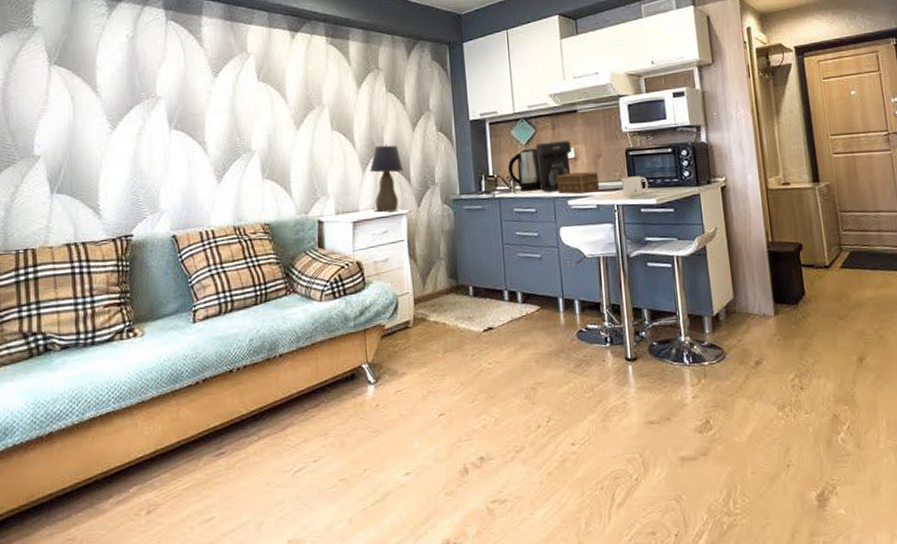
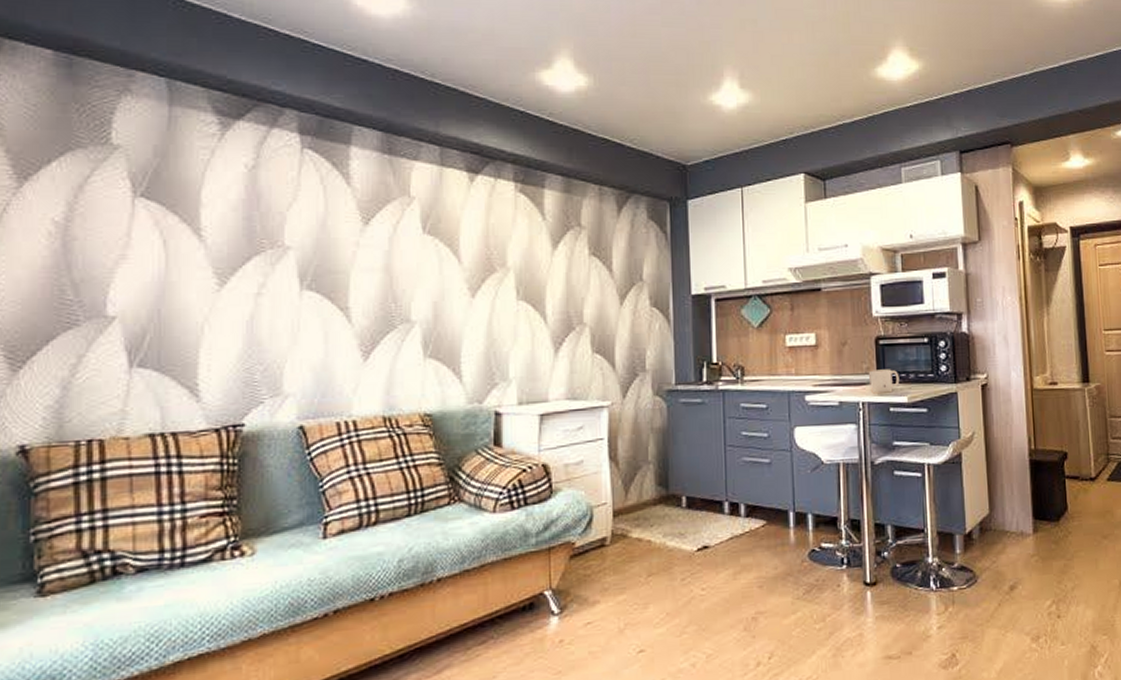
table lamp: present [370,144,404,213] -> none [564,319,607,405]
kettle: present [508,148,542,193] -> none [736,332,775,385]
coffee maker: present [536,140,572,193] -> none [770,324,812,386]
decorative box: present [556,171,600,195] -> none [793,362,844,389]

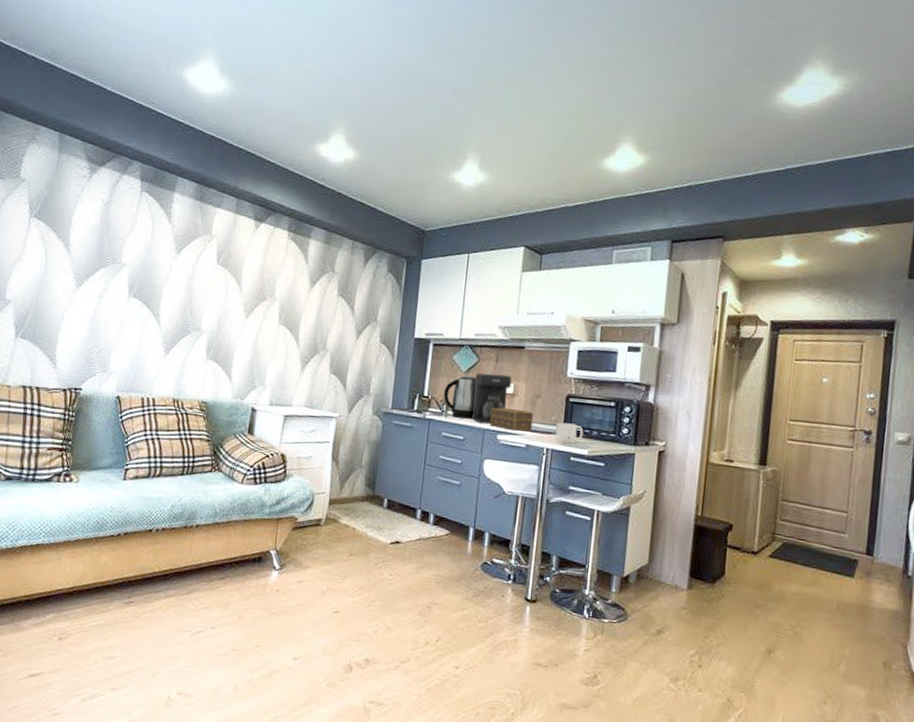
kettle: none [736,332,775,385] -> present [444,376,477,420]
coffee maker: none [770,324,812,386] -> present [471,373,512,425]
decorative box: none [793,362,844,389] -> present [490,407,534,432]

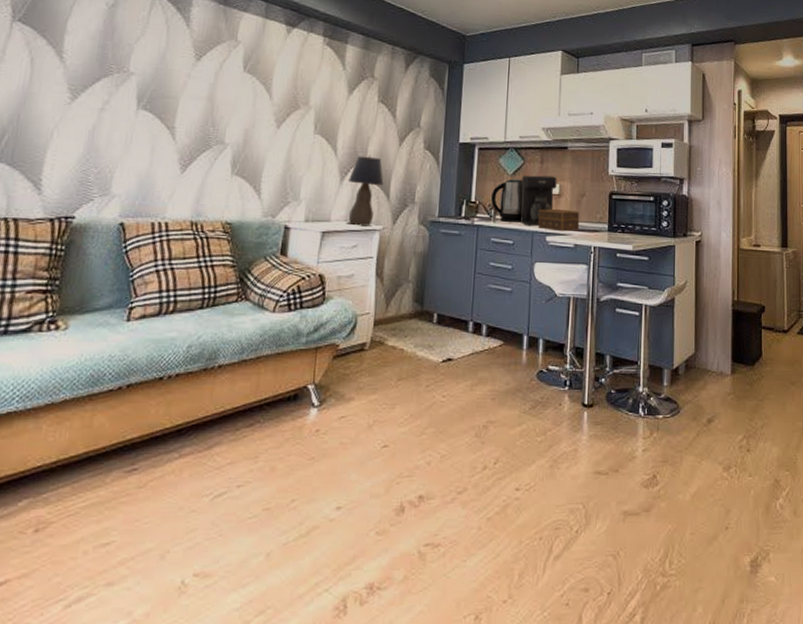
table lamp: none [306,346,341,414] -> present [346,155,384,227]
mug: present [555,422,584,446] -> none [601,220,627,242]

